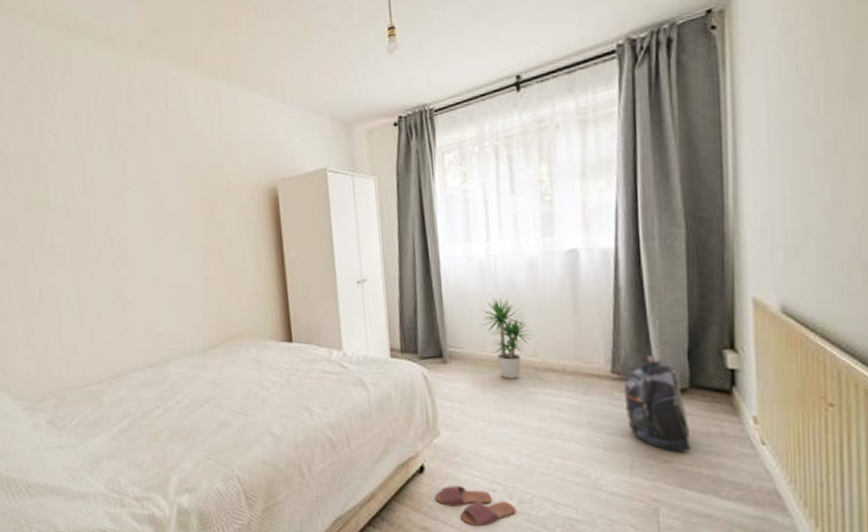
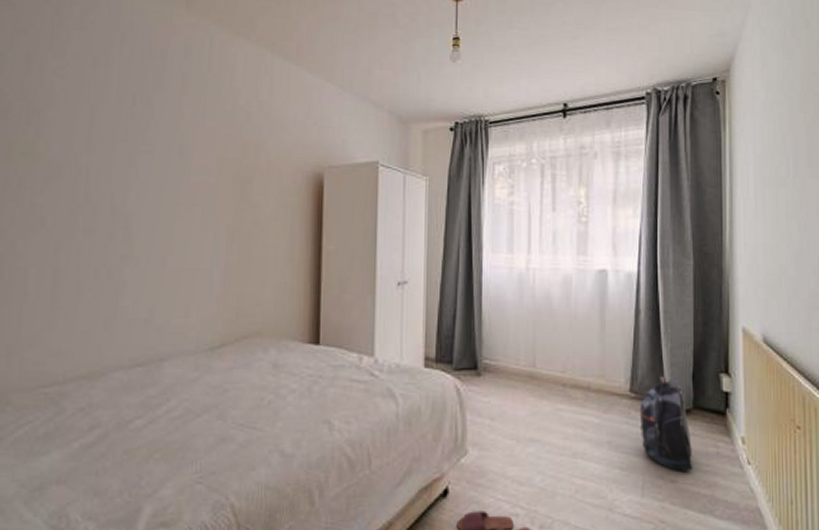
potted plant: present [481,298,535,379] -> none [516,311,565,395]

